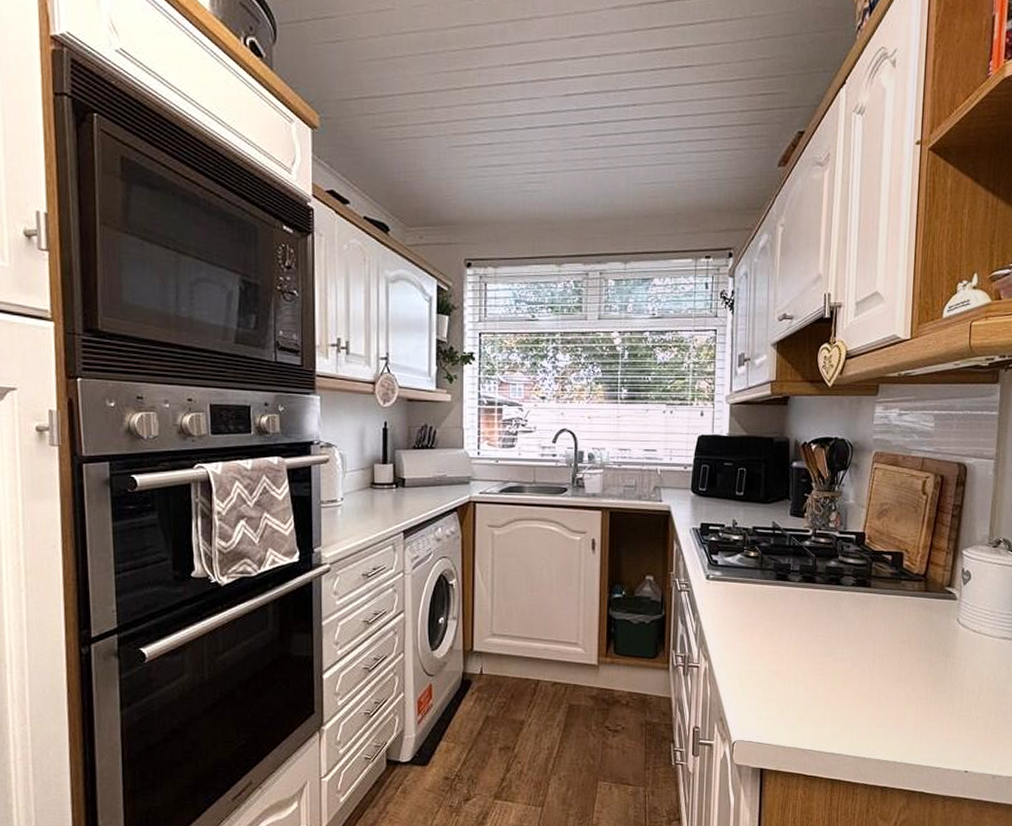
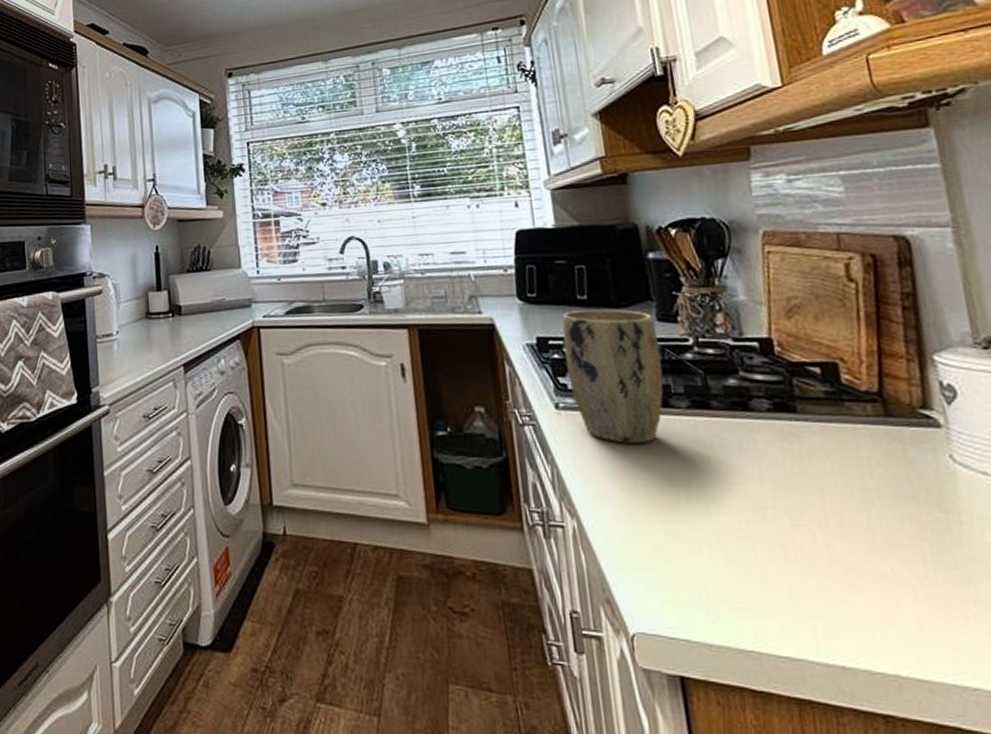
plant pot: none [720,504,788,606] -> present [562,309,664,444]

